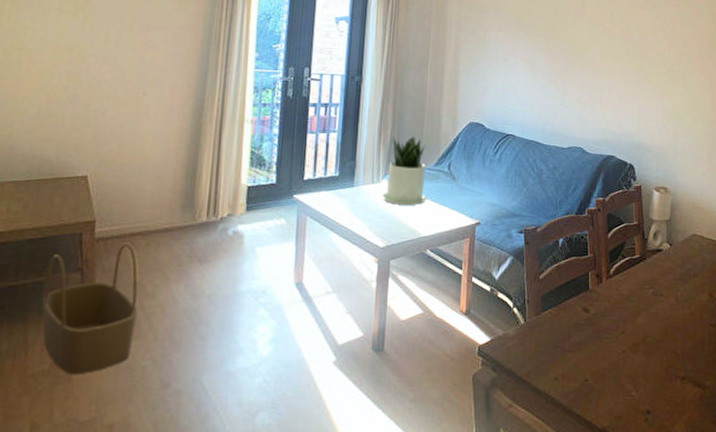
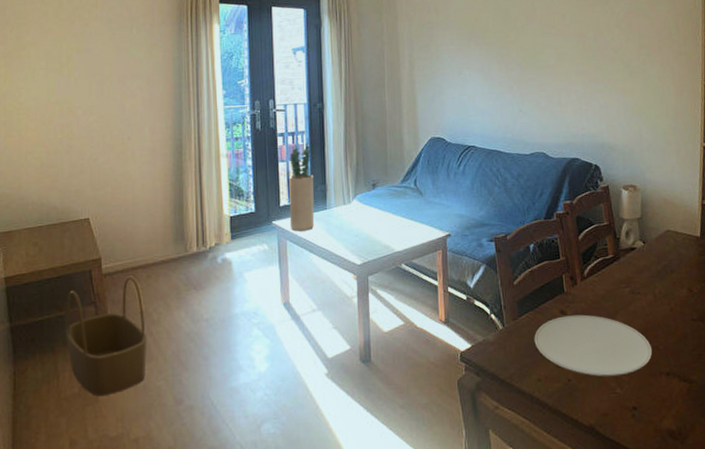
vase: none [312,112,345,208] -> present [289,139,315,231]
planter: present [382,136,427,205] -> none [354,156,396,223]
plate: none [555,313,670,379] -> present [534,314,653,377]

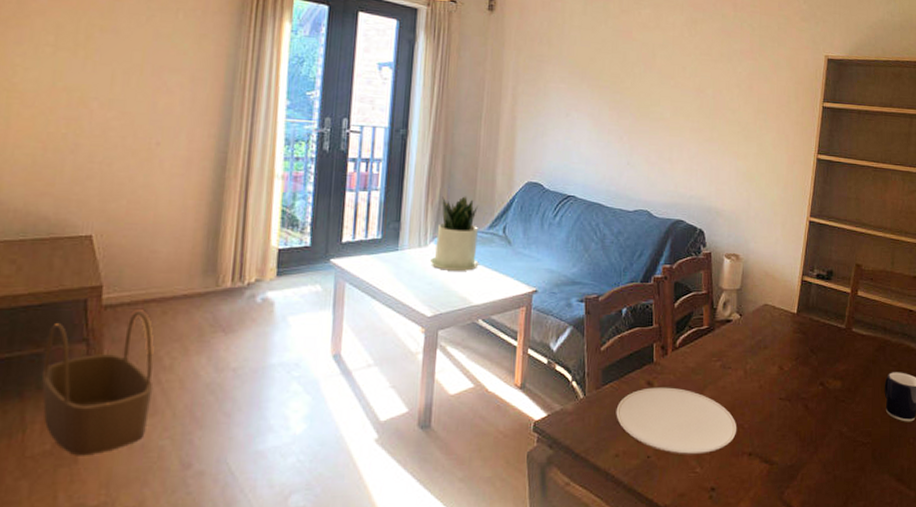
vase: present [289,139,315,231] -> none [351,168,389,273]
planter: none [354,156,396,223] -> present [429,196,479,271]

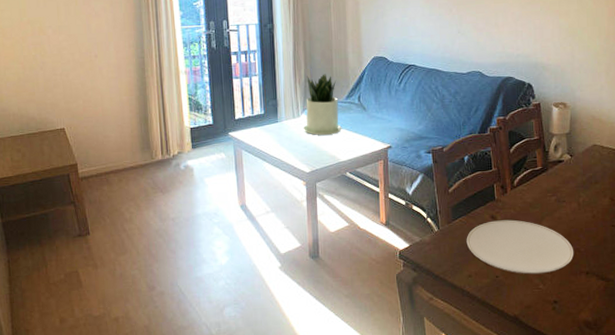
basket: present [41,311,154,456] -> none [49,180,122,283]

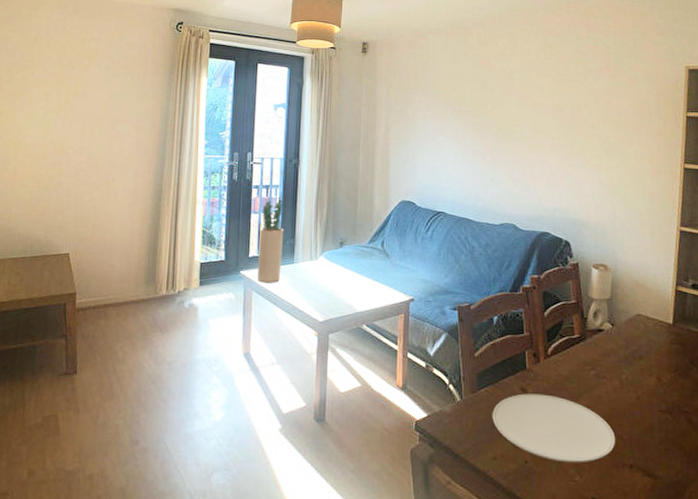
vase: none [243,57,267,142] -> present [256,193,284,283]
planter: present [303,74,342,135] -> none [319,215,362,281]

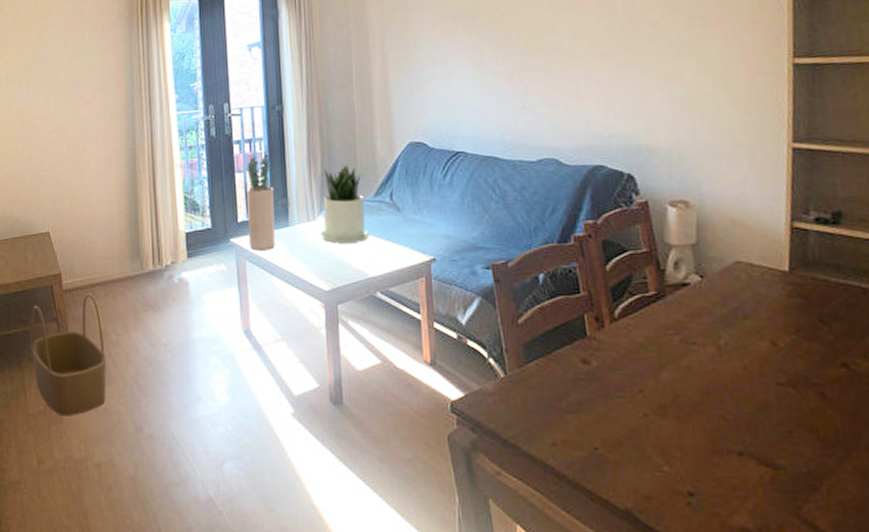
basket: none [35,313,111,429] -> present [31,294,107,417]
planter: none [319,215,362,281] -> present [320,165,369,243]
plate: present [492,393,616,463] -> none [546,366,717,450]

